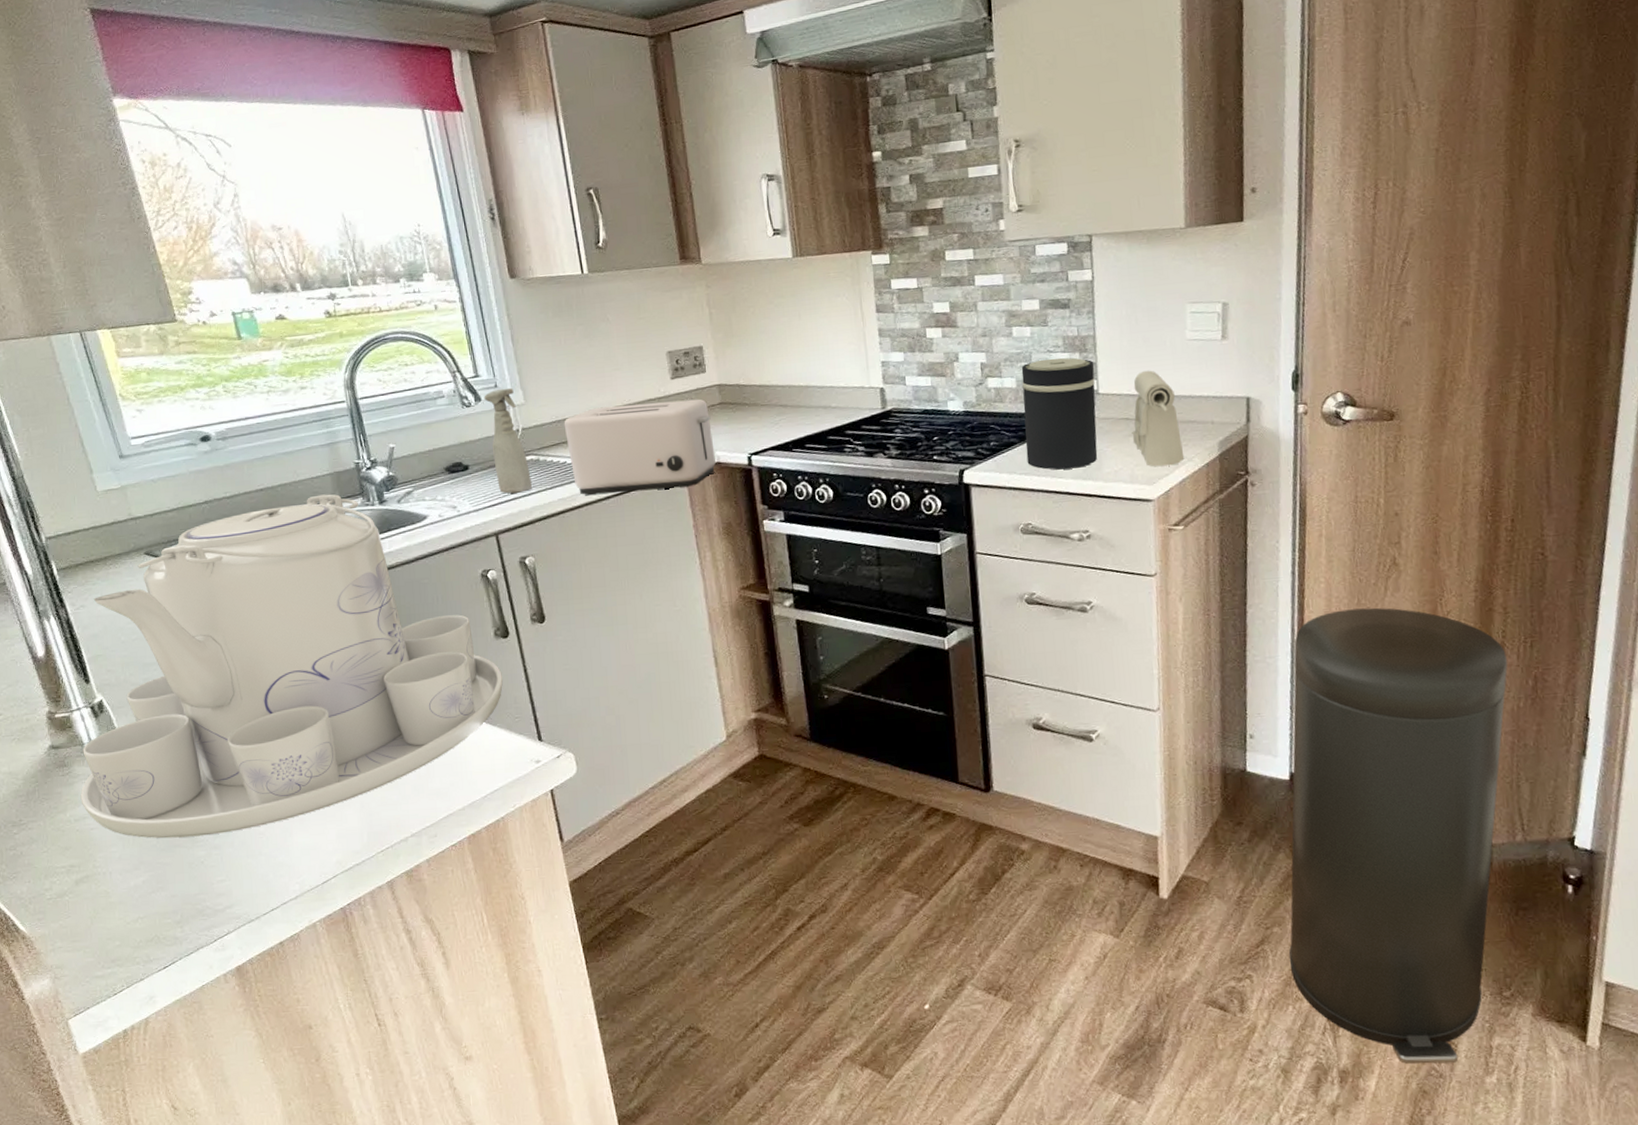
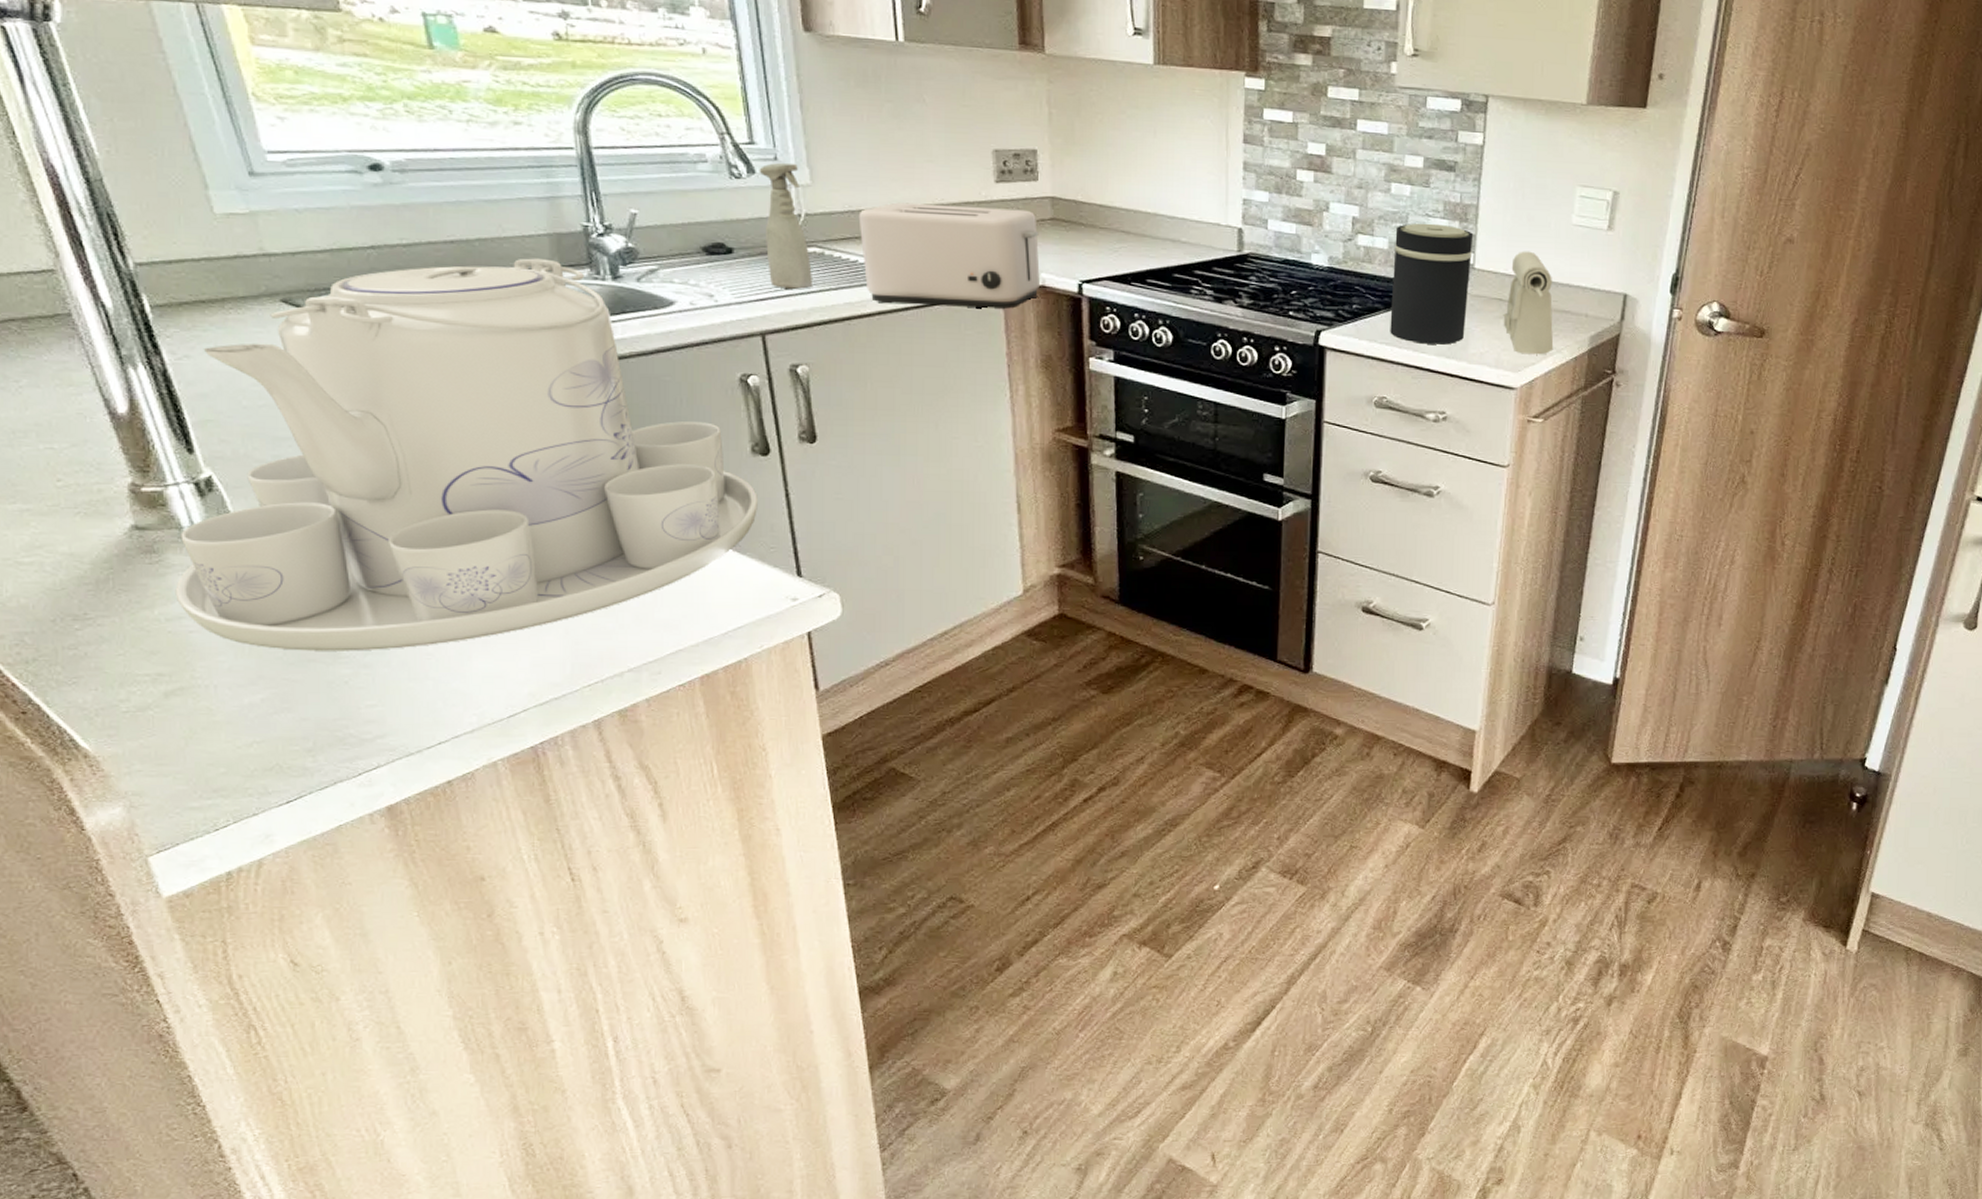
pedal bin: present [1289,607,1508,1064] -> none [1588,522,1833,961]

